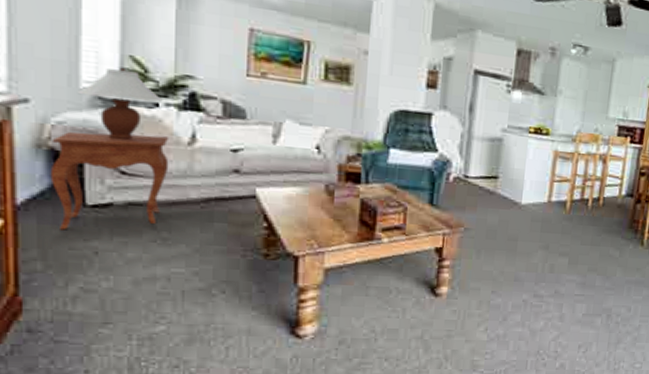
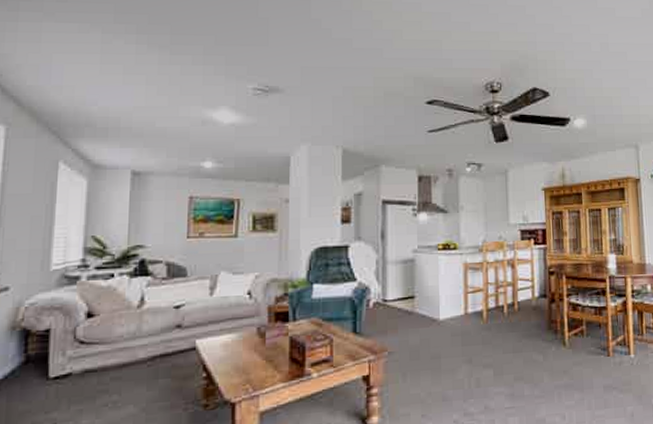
side table: present [50,132,170,230] -> none [20,303,122,406]
table lamp: present [77,67,163,141] -> none [47,247,117,313]

